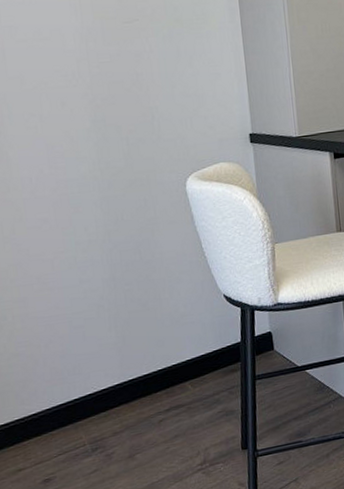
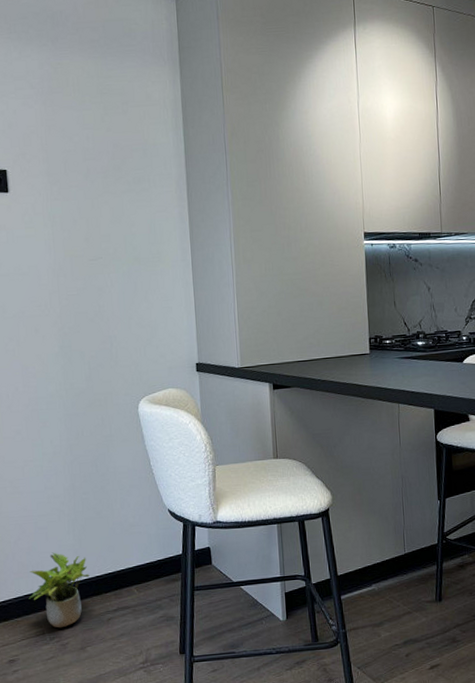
potted plant: none [64,353,137,438] -> present [28,552,90,628]

